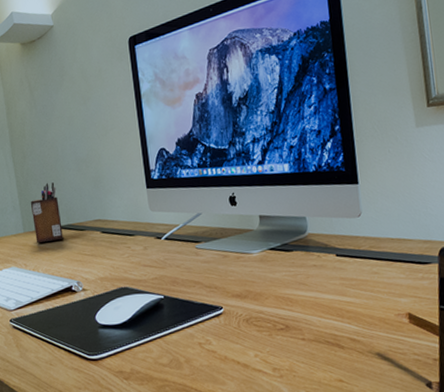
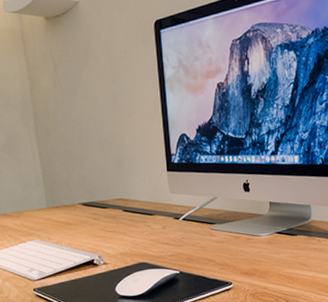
desk organizer: present [30,182,63,244] -> none [53,161,86,219]

